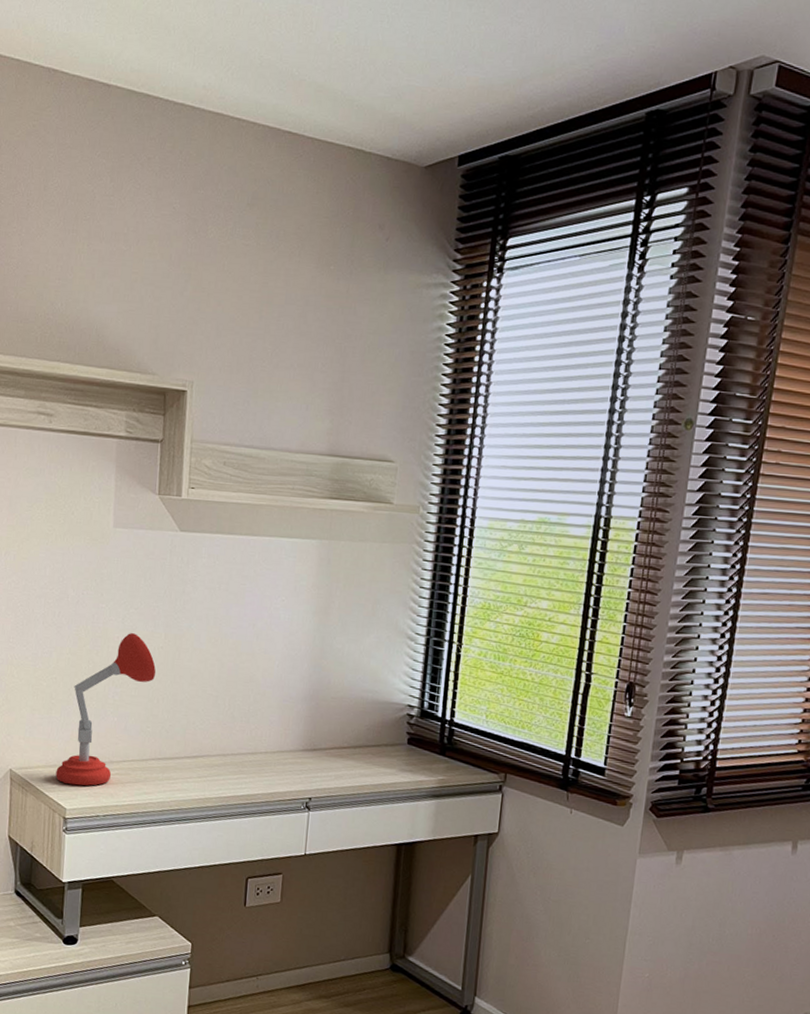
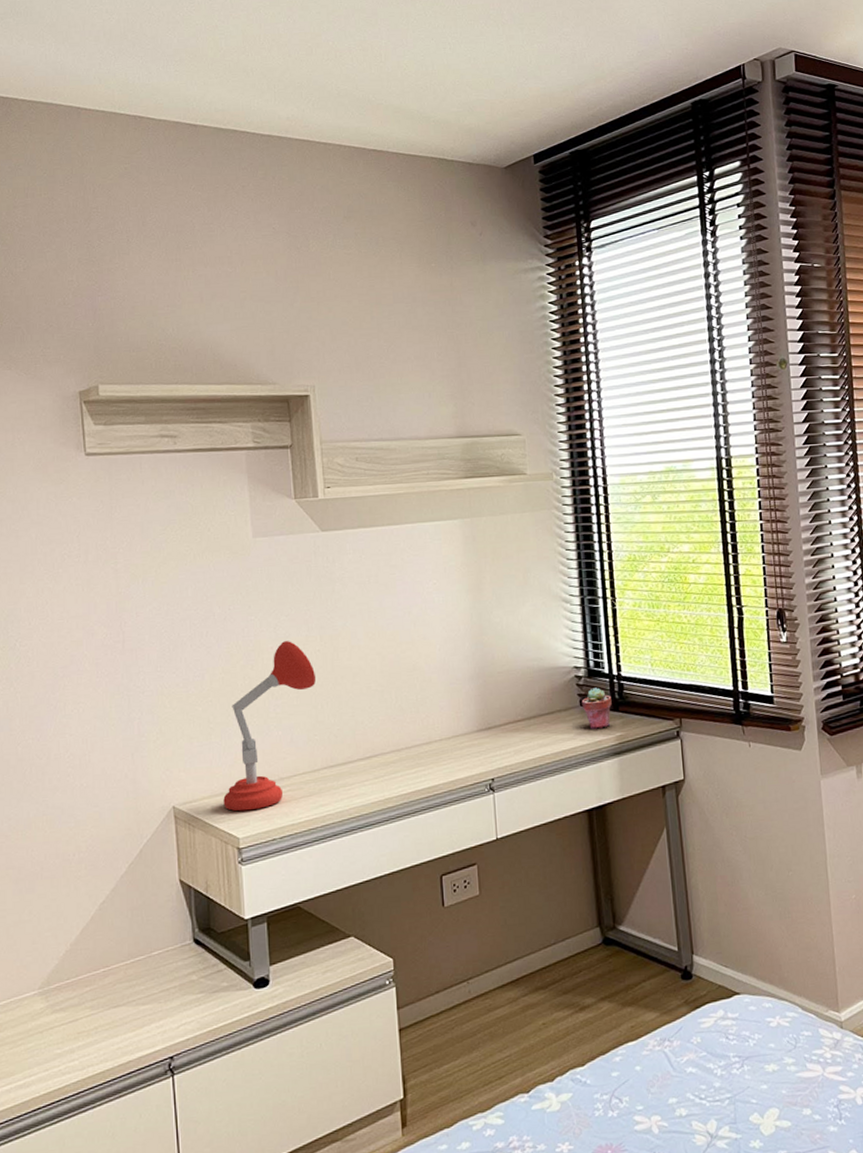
potted succulent: none [408,728,440,770] -> present [581,687,612,729]

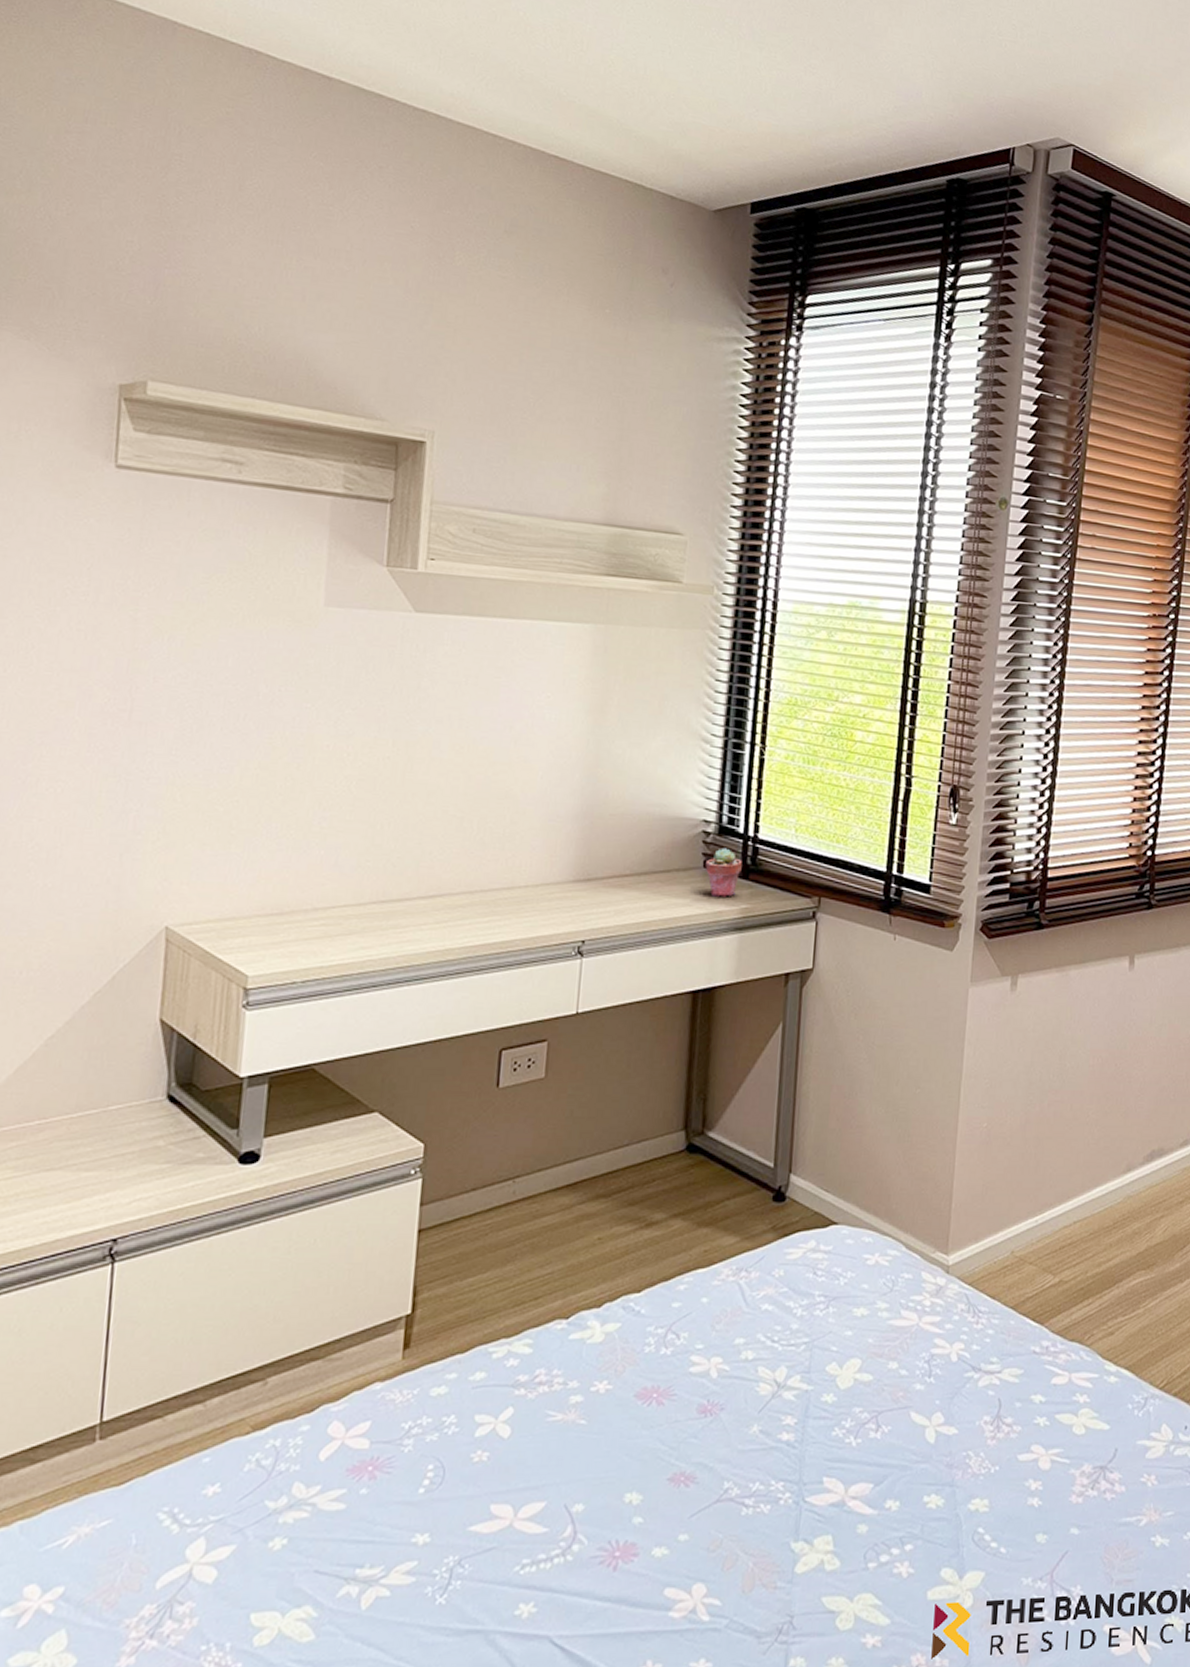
desk lamp: present [223,641,317,812] -> none [234,740,380,944]

